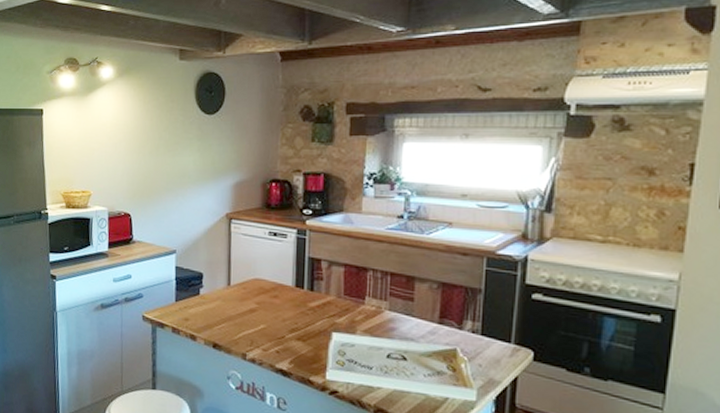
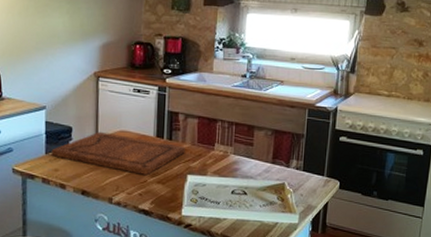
cutting board: none [181,279,329,331] -> present [51,131,185,176]

